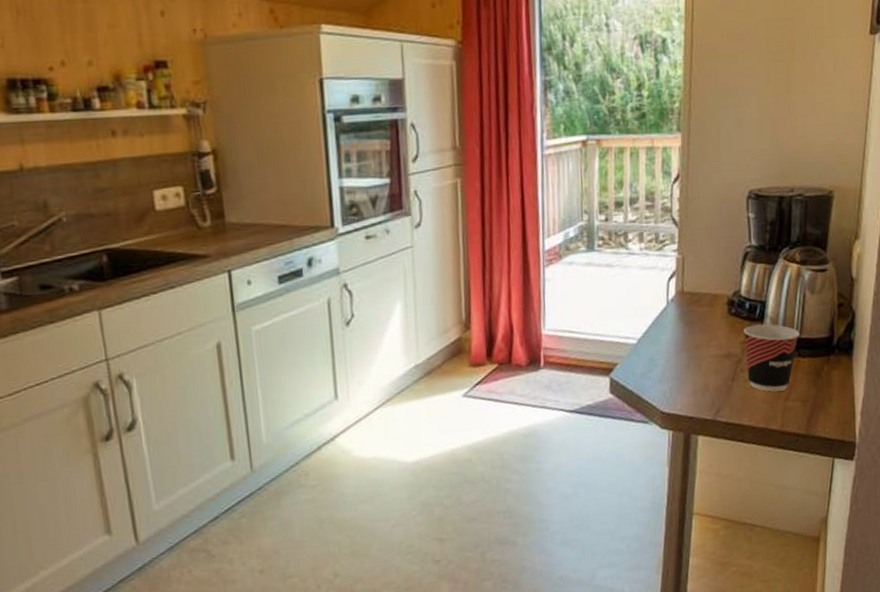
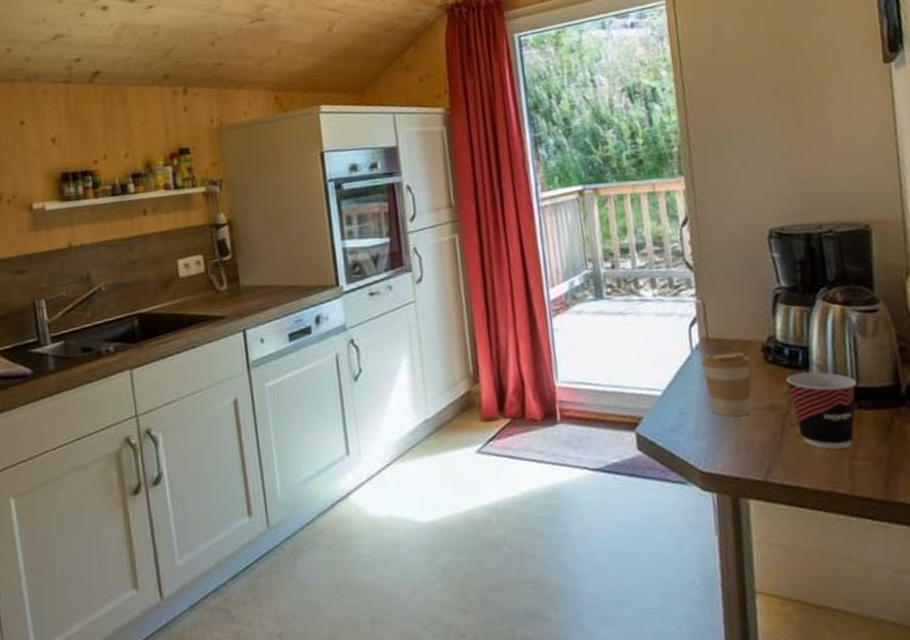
coffee cup: none [674,304,717,363] -> present [701,351,752,417]

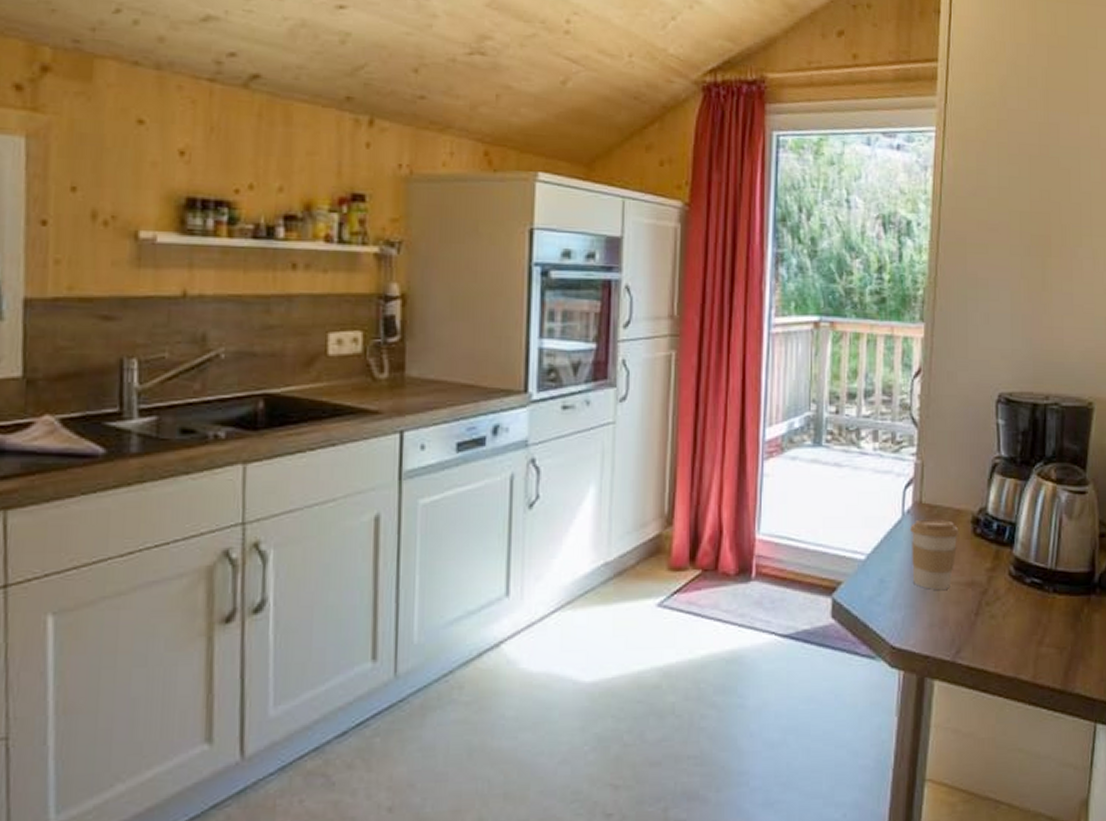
cup: present [786,372,857,449] -> none [990,549,1056,633]

